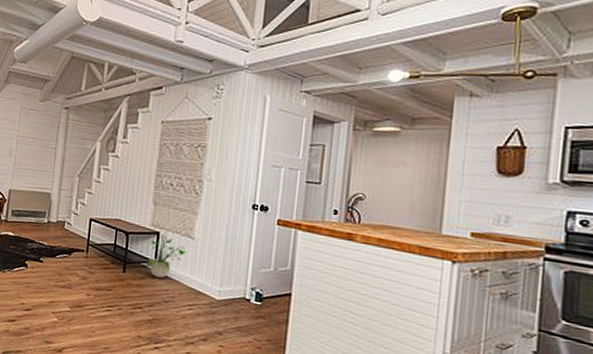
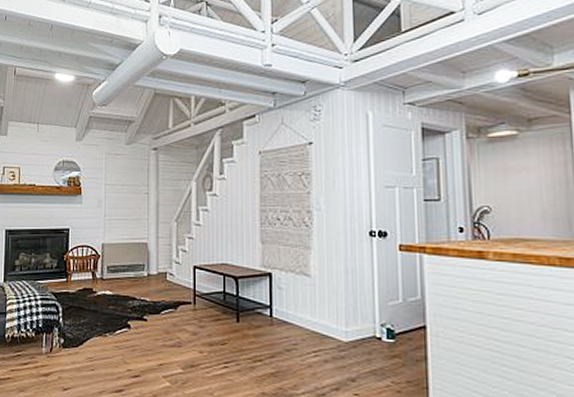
potted plant: present [147,229,186,278] -> none [262,269,303,324]

